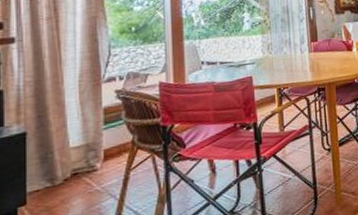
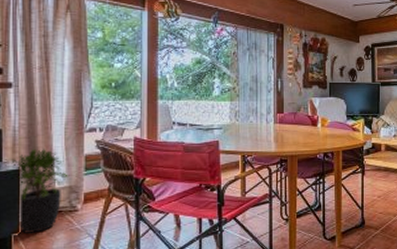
potted plant: none [15,105,86,205] -> present [11,148,70,233]

